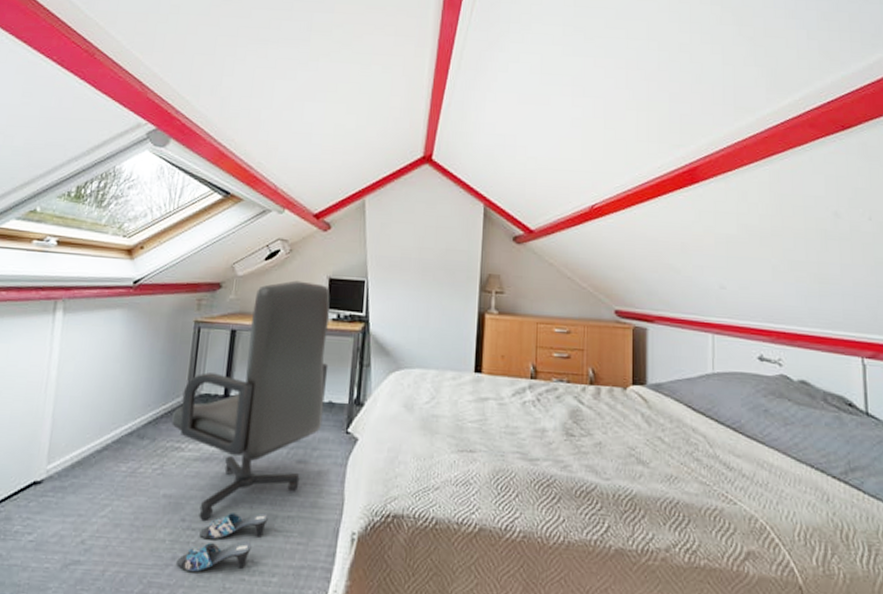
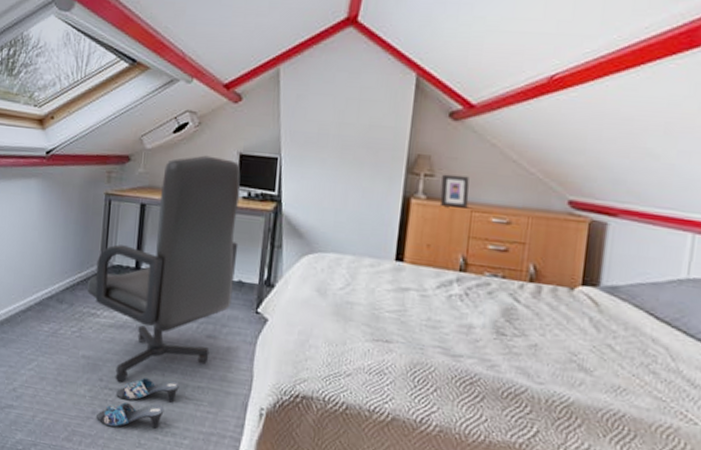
picture frame: none [510,291,534,321] -> present [439,174,470,209]

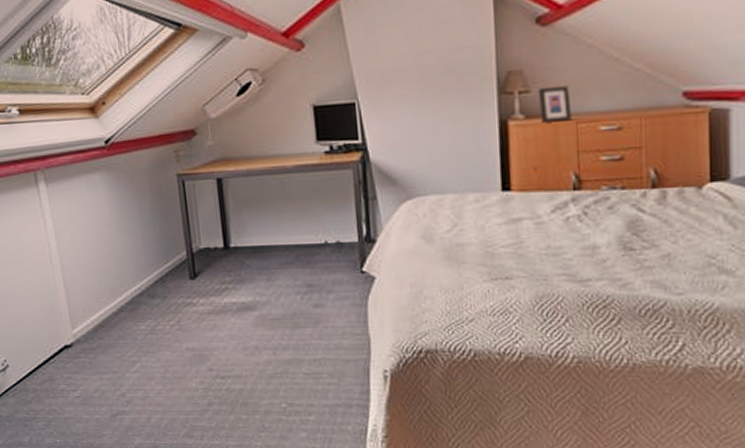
chair: present [87,155,241,383] -> none [177,113,333,369]
slippers: present [96,378,179,430] -> none [213,357,294,416]

